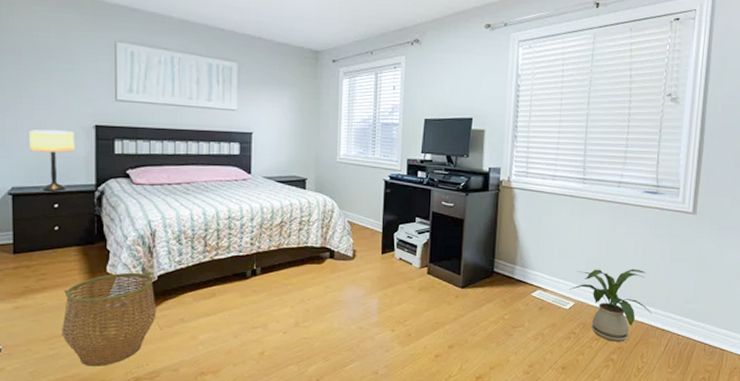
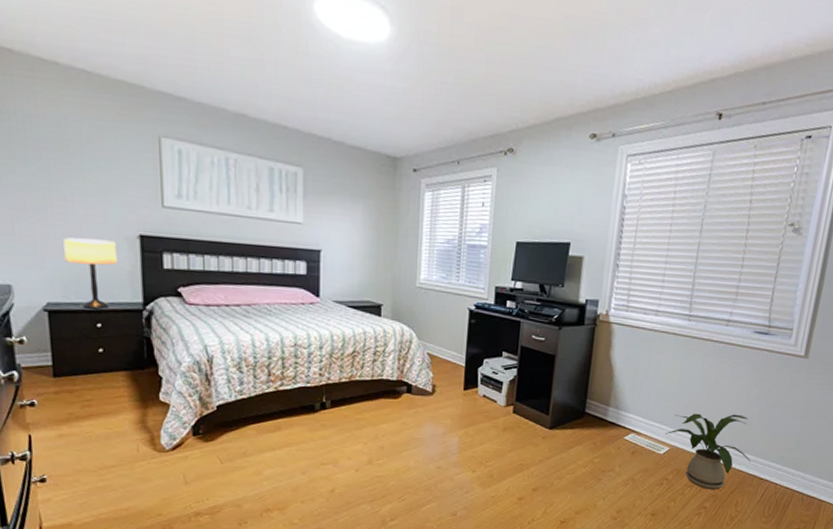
basket: present [61,272,156,366] -> none [111,401,216,500]

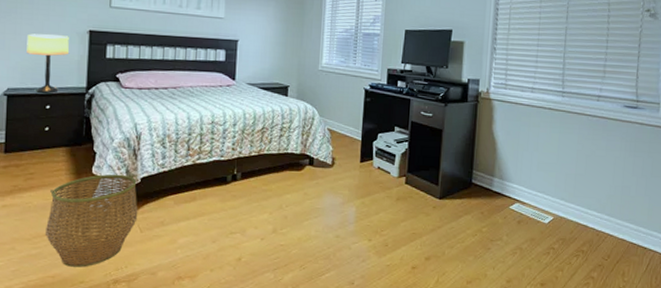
basket: none [111,401,216,500] -> present [44,174,138,267]
house plant: present [665,413,751,490] -> none [549,183,633,259]

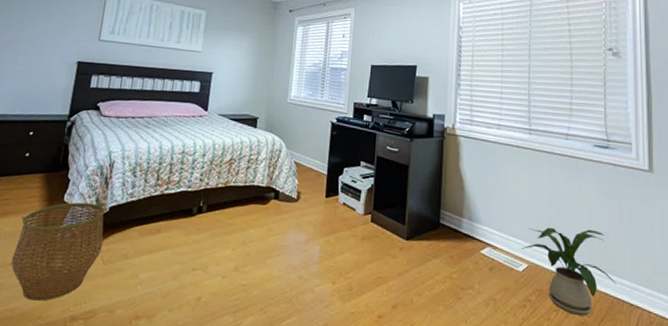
table lamp: present [26,33,70,93] -> none [19,63,59,120]
house plant: none [549,183,633,259] -> present [522,227,616,316]

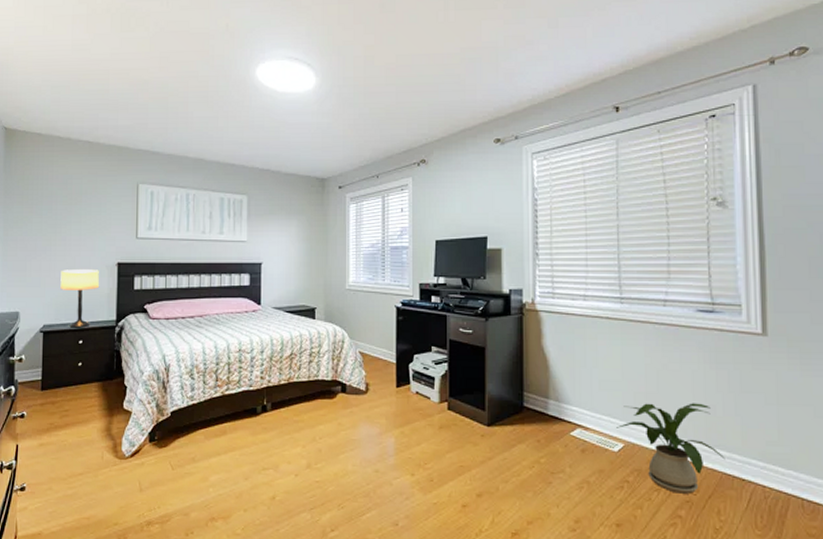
basket: present [10,202,106,301] -> none [79,408,169,508]
table lamp: none [19,63,59,120] -> present [60,269,100,328]

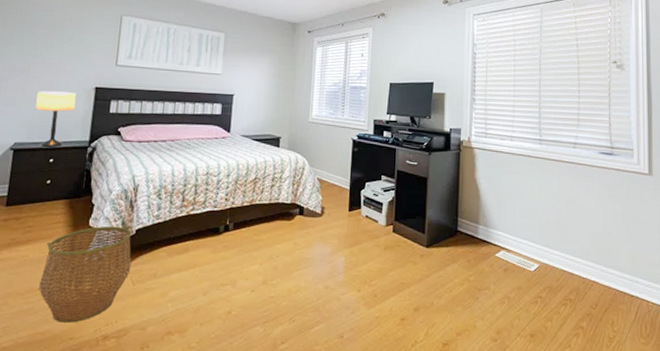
basket: none [79,408,169,508] -> present [38,226,132,323]
house plant: present [617,403,725,494] -> none [533,230,619,308]

